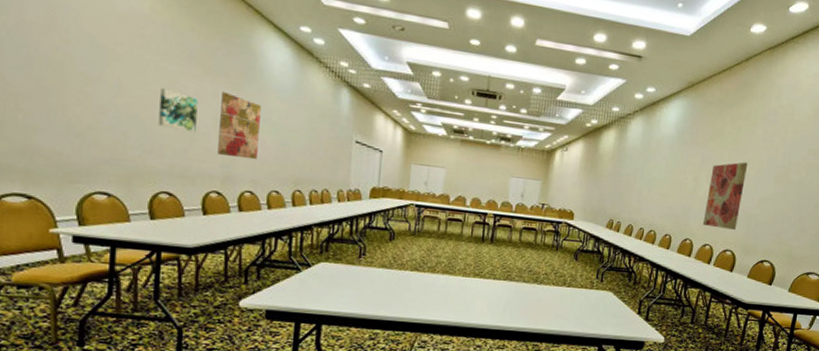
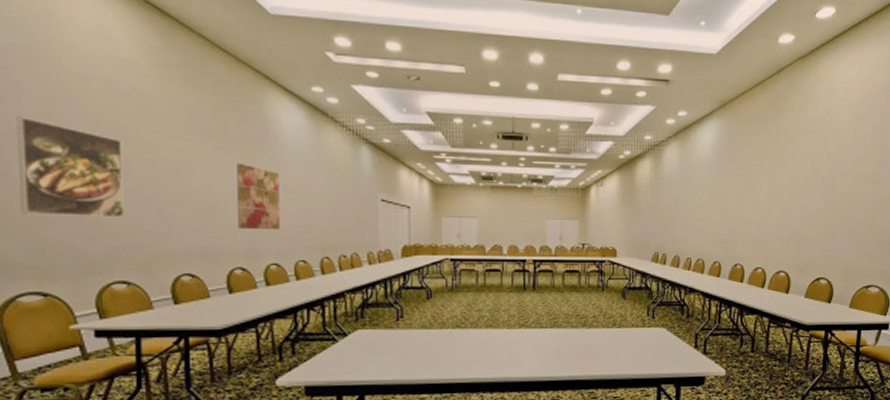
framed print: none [13,24,115,132] -> present [16,116,124,218]
wall art: present [158,88,198,133] -> none [173,166,213,209]
wall art: present [702,162,747,230] -> none [751,178,791,249]

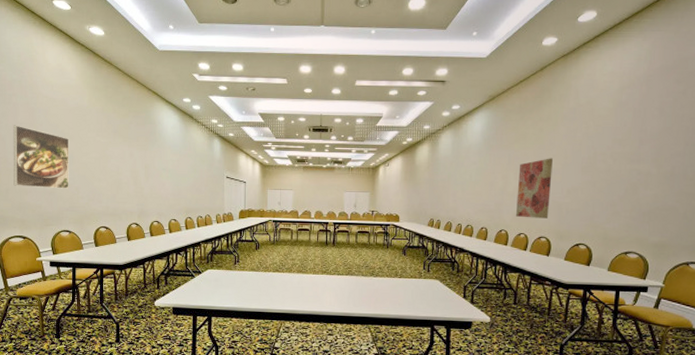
wall art: present [237,162,280,230] -> none [135,152,161,198]
wall art: none [751,178,791,249] -> present [515,158,553,218]

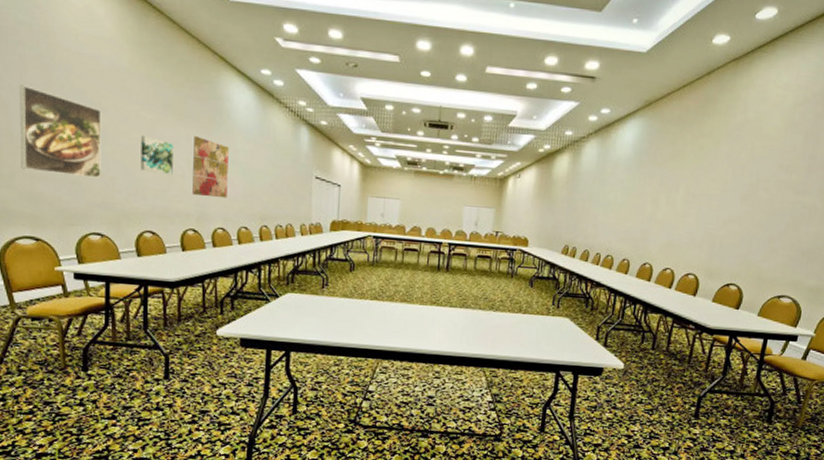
wall art: none [97,155,120,183] -> present [141,135,173,176]
wall art: none [135,152,161,198] -> present [192,135,229,199]
wall art: present [515,158,553,218] -> none [662,181,711,253]

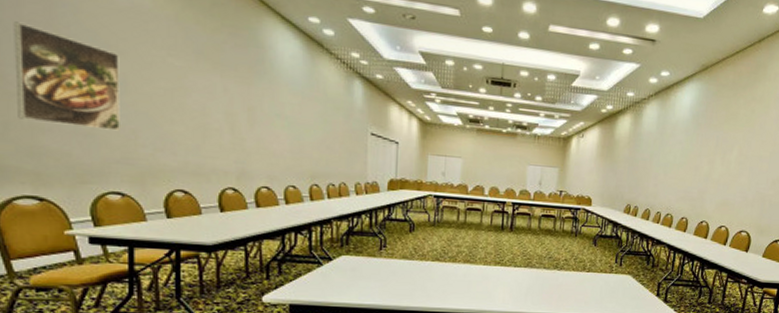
wall art: present [141,135,173,176] -> none [169,84,208,129]
wall art: present [192,135,229,199] -> none [231,86,273,155]

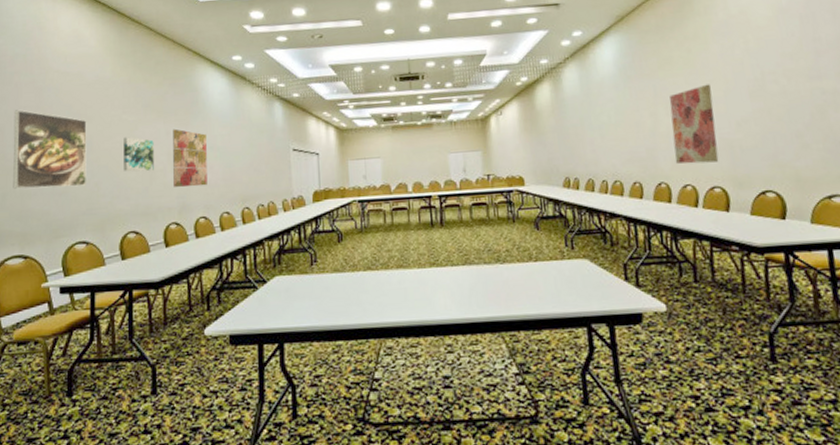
wall art: none [169,84,208,129] -> present [123,137,154,172]
wall art: none [231,86,273,155] -> present [173,128,207,187]
wall art: none [718,143,761,211] -> present [669,84,719,164]

